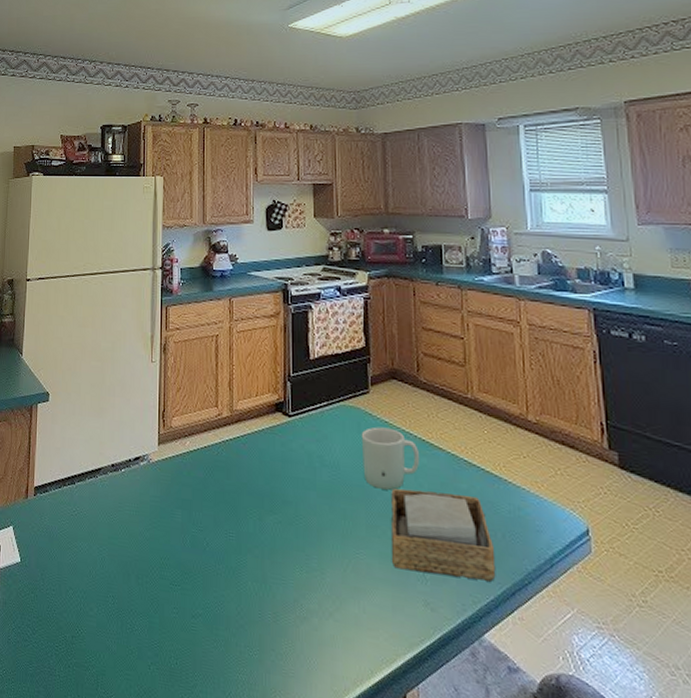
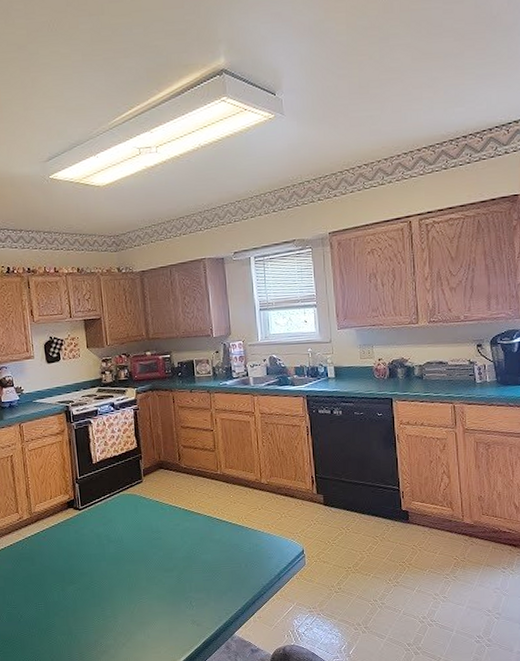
mug: present [361,426,420,490] -> none [138,505,185,551]
napkin holder: present [391,488,496,582] -> none [164,543,242,603]

